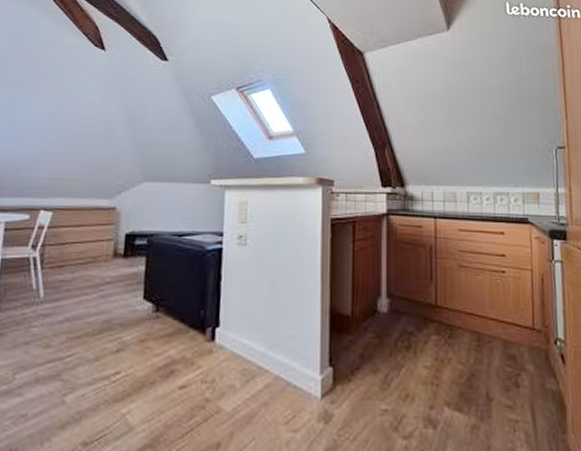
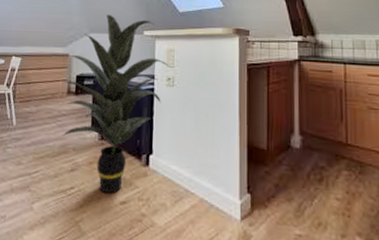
indoor plant: none [106,160,241,376] -> present [63,15,169,193]

